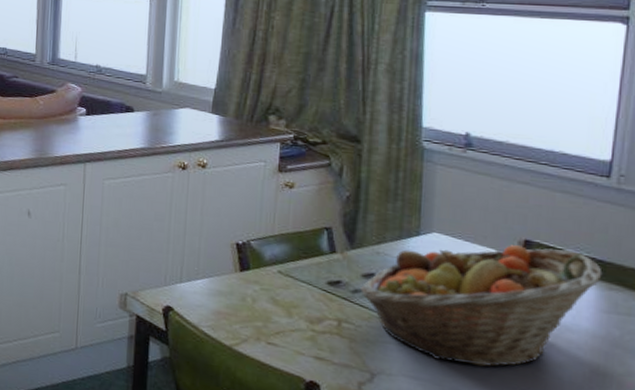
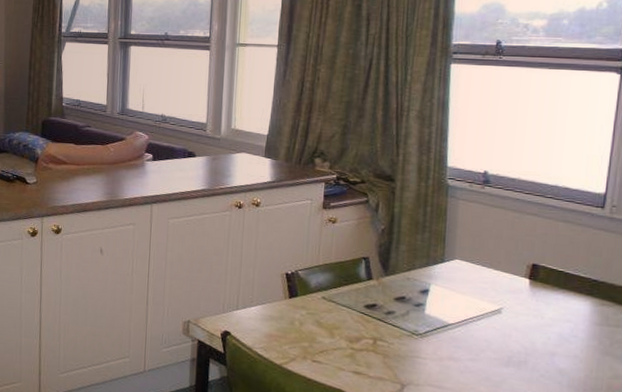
fruit basket: present [360,245,603,367] -> none [393,269,597,375]

